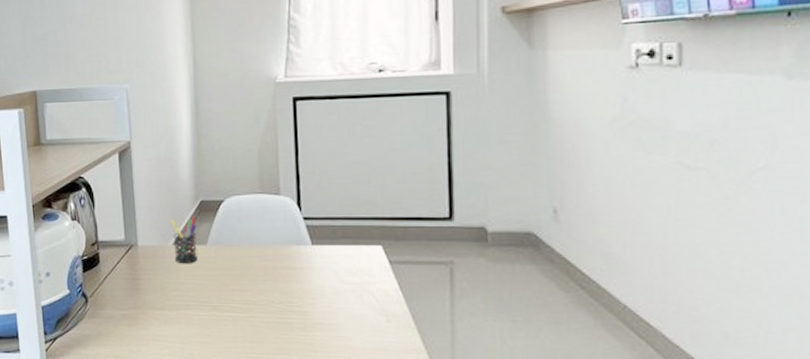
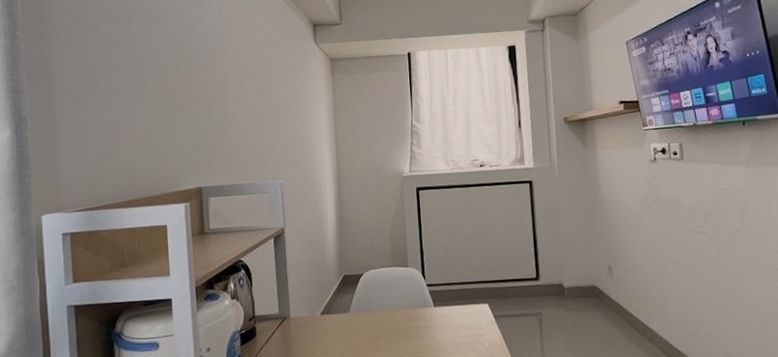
pen holder: present [170,217,197,264] -> none [318,289,341,331]

